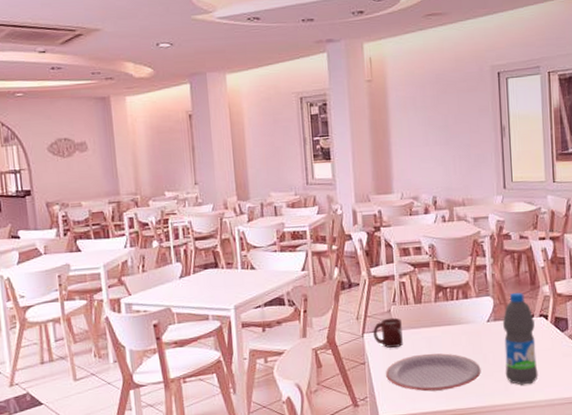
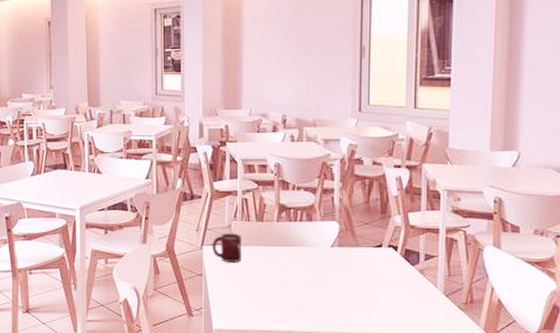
plate: present [386,353,481,392] -> none [222,272,321,311]
water bottle: present [502,292,539,385] -> none [346,219,383,315]

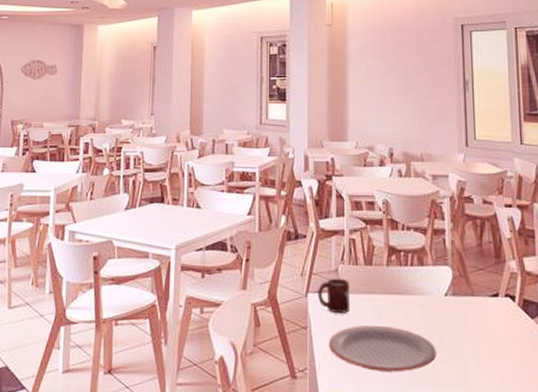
plate: none [222,272,321,311] -> present [329,325,437,372]

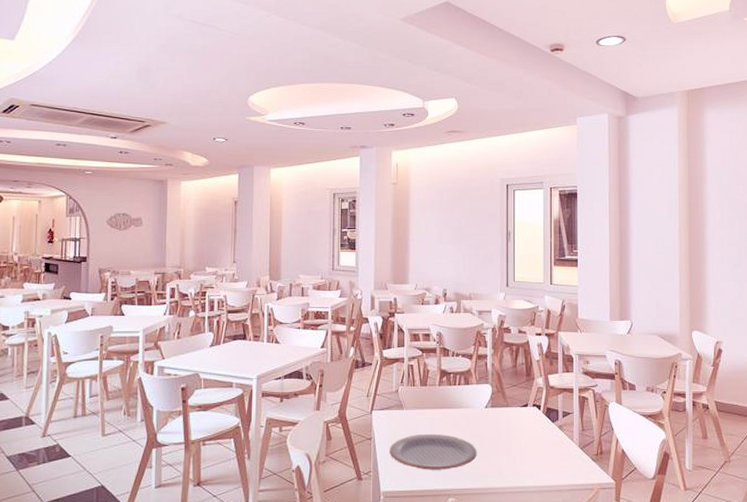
cup: present [318,278,350,313] -> none [381,397,407,426]

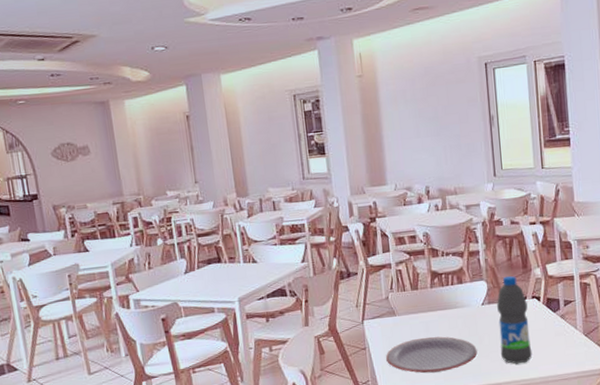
water bottle: none [499,382,529,470] -> present [496,275,533,364]

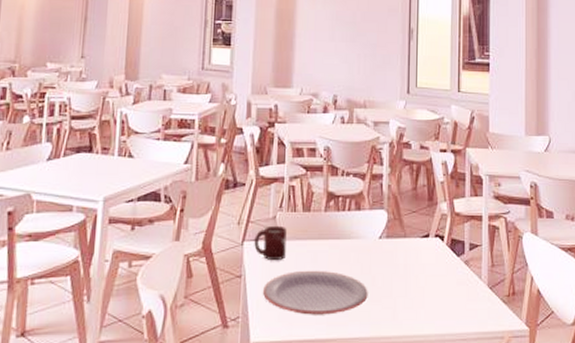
cup: none [372,304,402,333] -> present [254,225,287,260]
water bottle: present [496,275,533,364] -> none [394,207,430,315]

